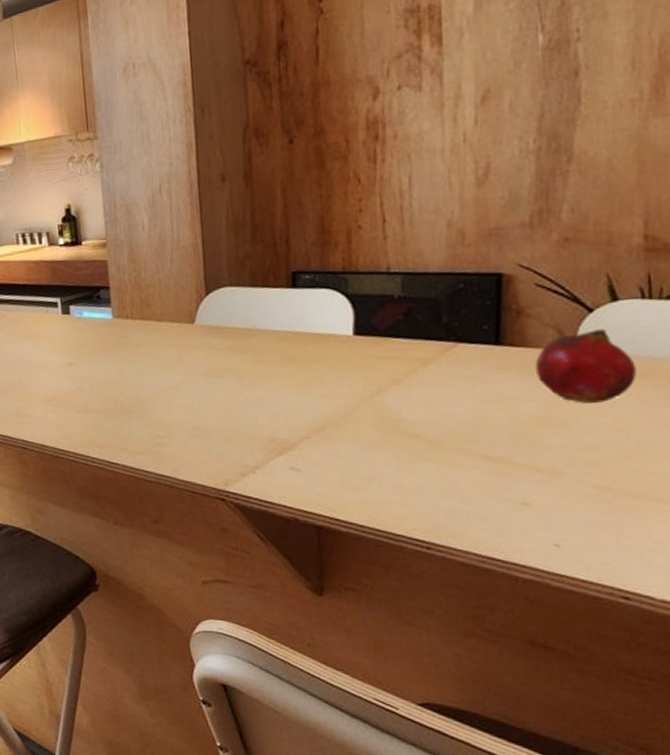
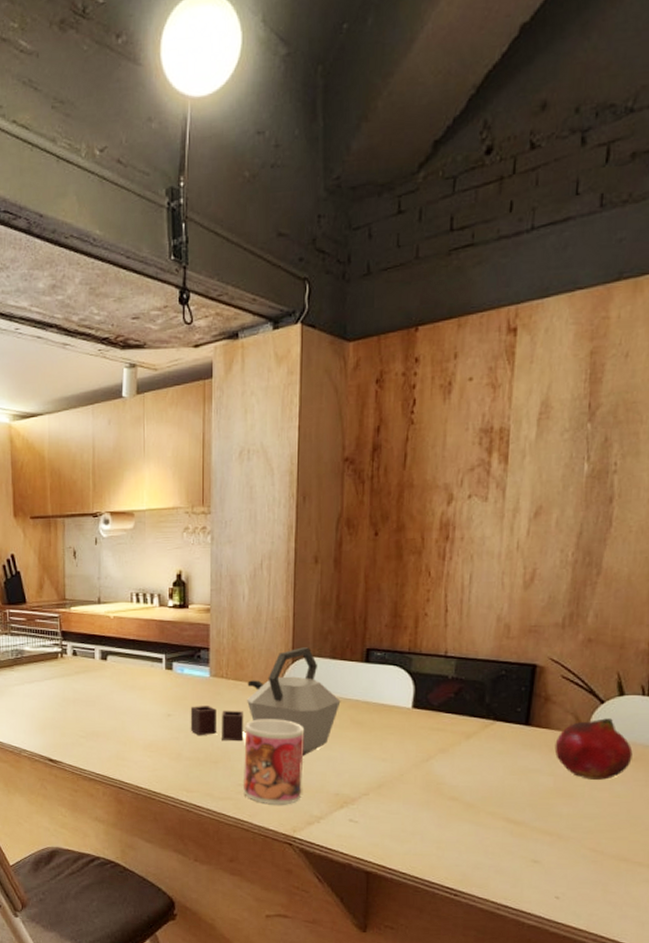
kettle: none [93,276,268,399] -> present [190,647,341,756]
mug: none [158,359,231,456] -> present [244,719,305,805]

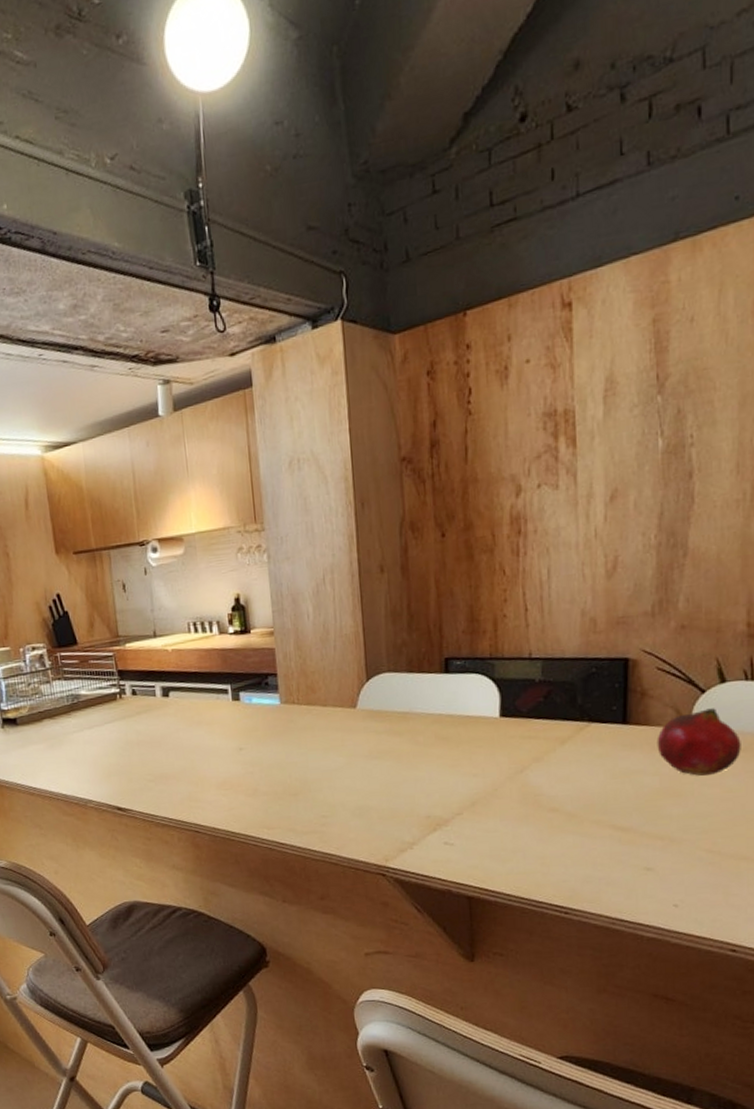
kettle: present [190,647,341,756] -> none [262,663,423,780]
mug: present [244,719,305,805] -> none [323,742,390,834]

